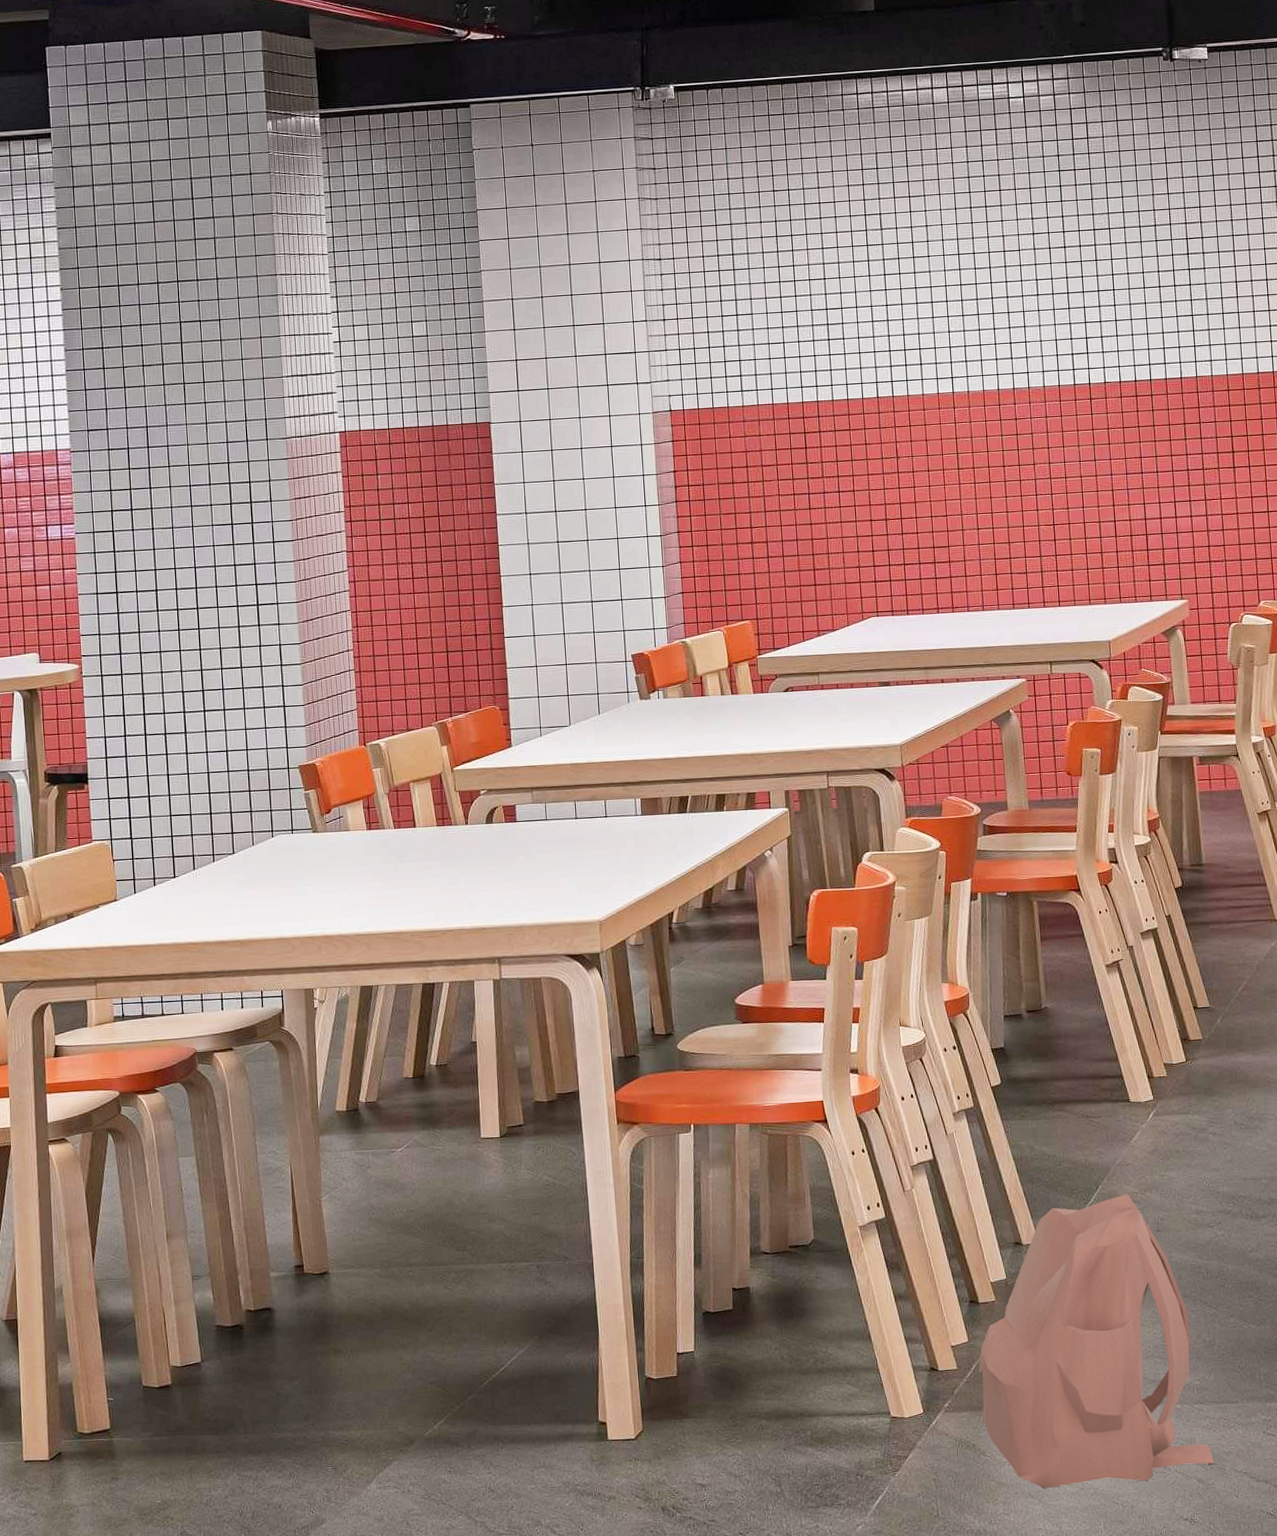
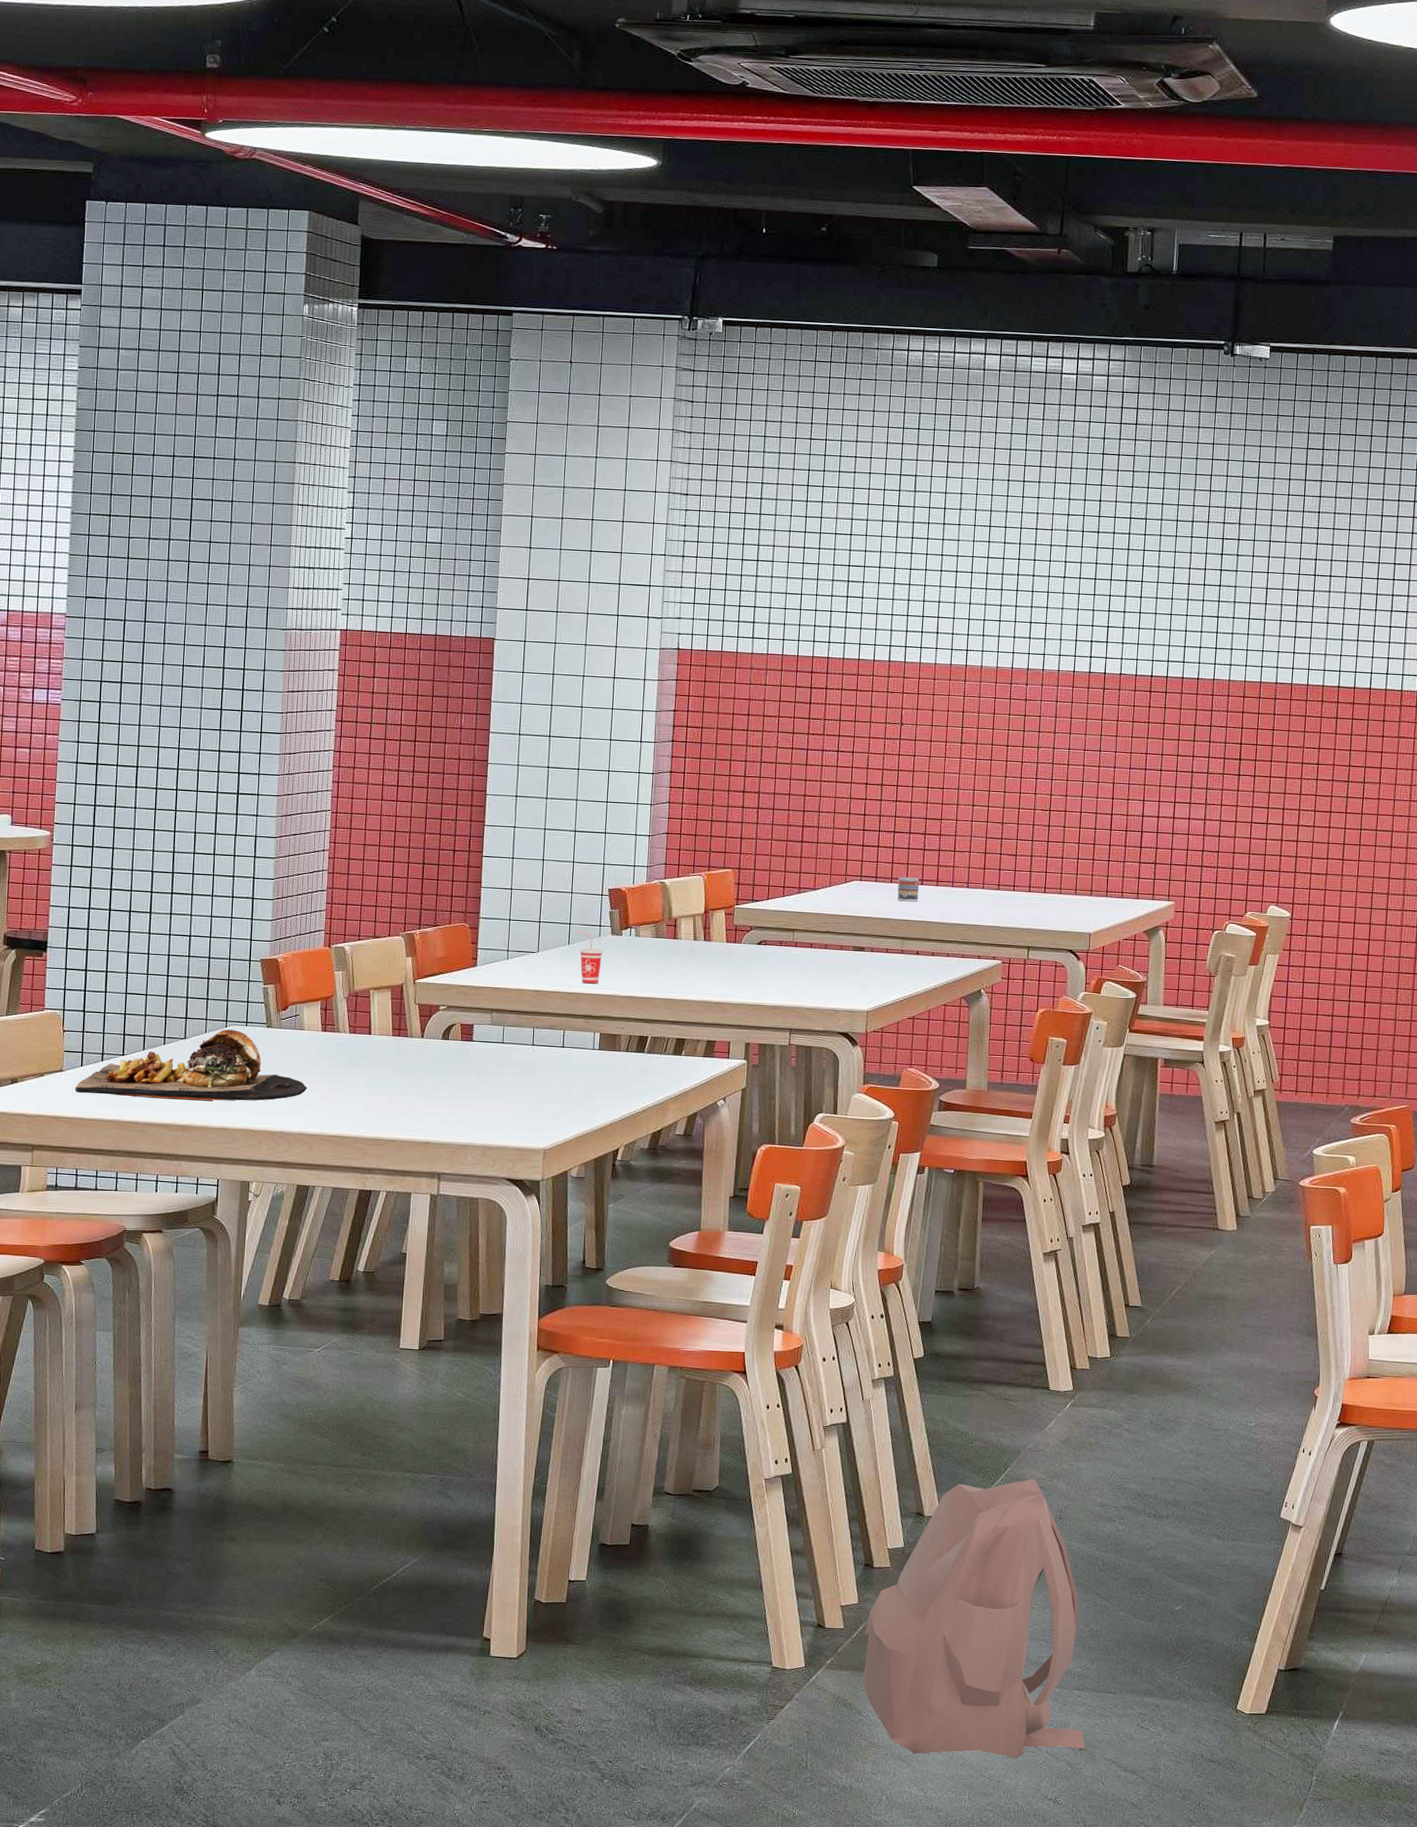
food tray: none [130,839,359,921] -> present [74,1029,307,1101]
beverage cup: none [604,698,634,751] -> present [575,930,603,984]
cup: none [913,607,937,633] -> present [897,877,920,903]

